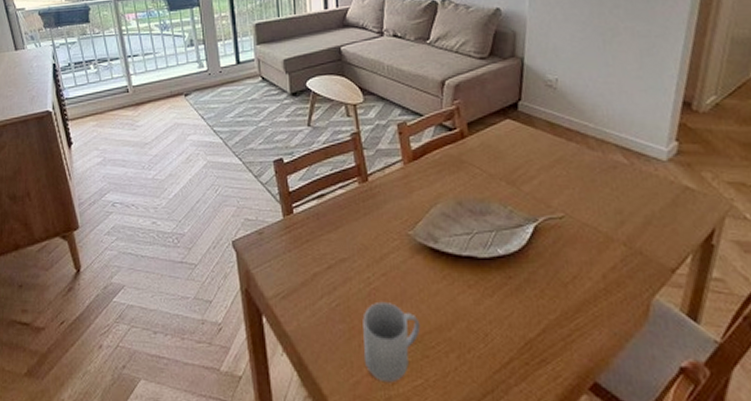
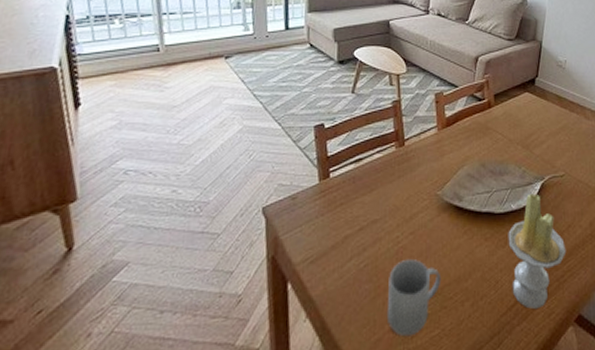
candle: none [495,237,573,371] -> present [508,193,567,310]

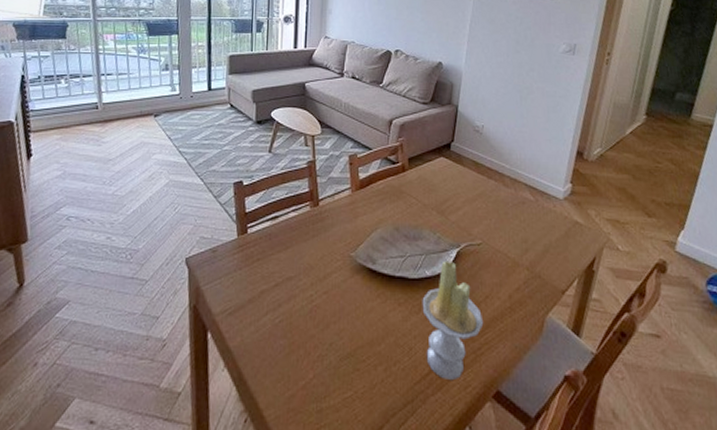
mug: present [386,259,442,337] -> none [300,319,355,396]

